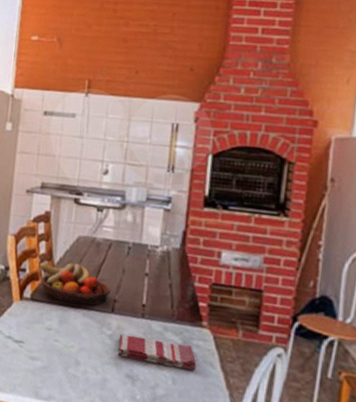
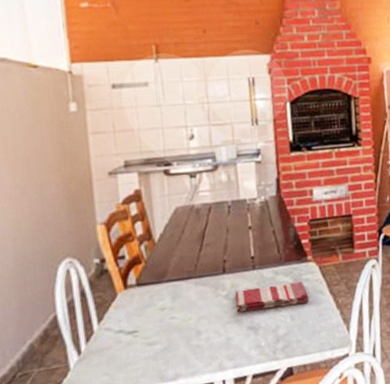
fruit bowl: present [39,262,112,306] -> none [138,235,219,278]

